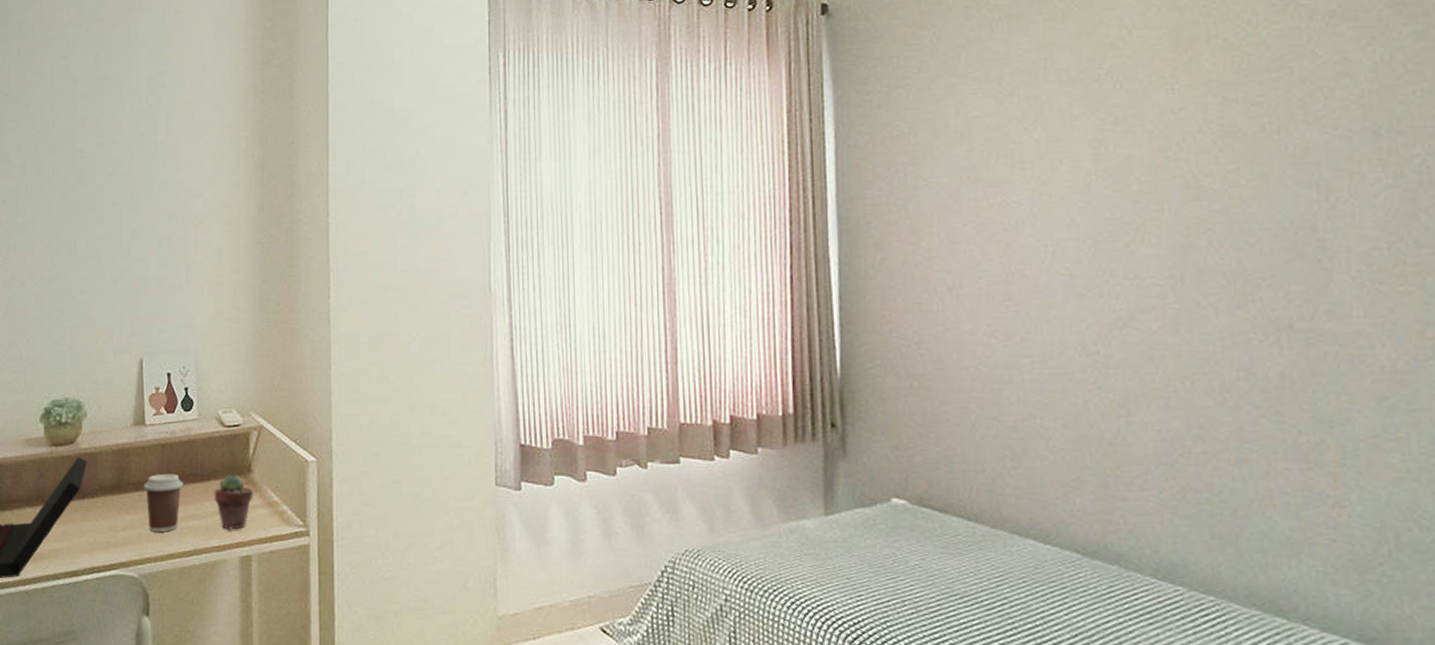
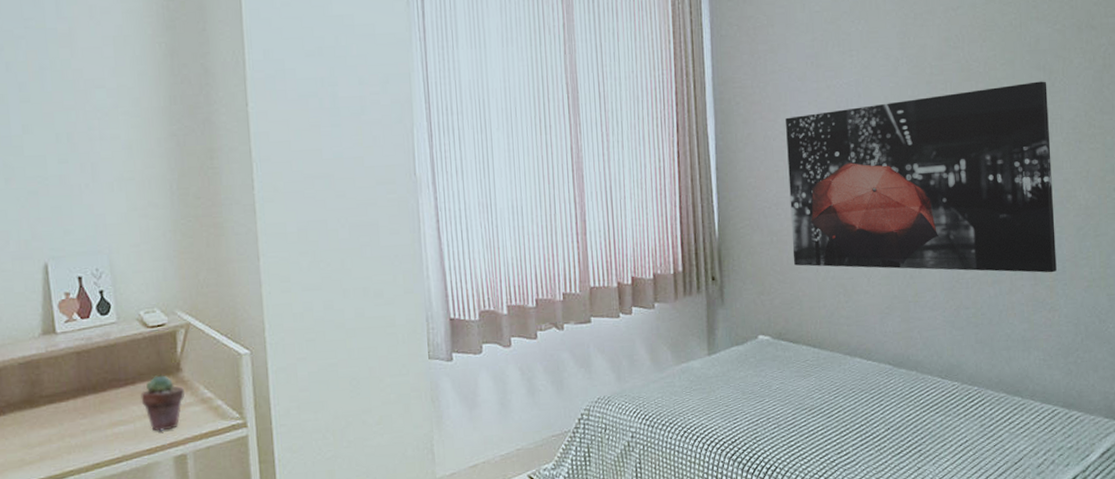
coffee cup: present [143,473,183,532] -> none [59,381,106,443]
wall art: none [932,202,1344,456] -> present [786,81,1057,273]

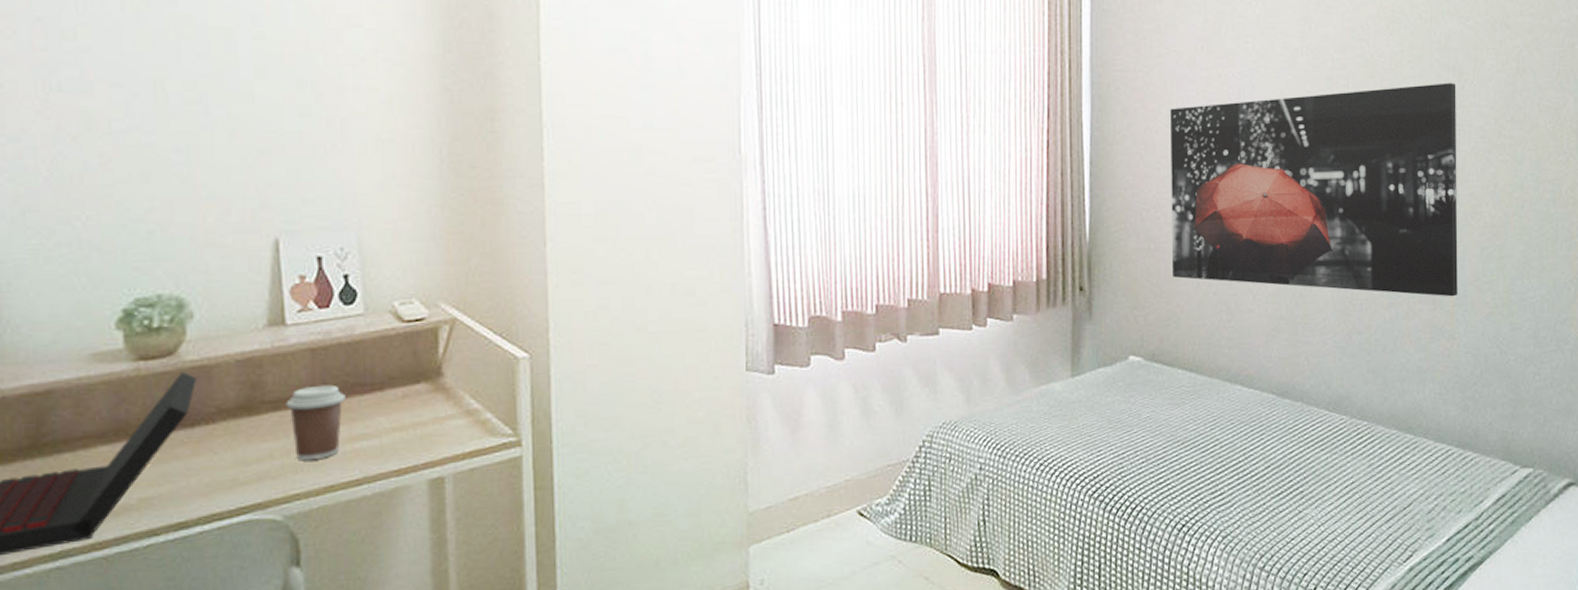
coffee cup: none [59,381,106,443] -> present [285,384,346,460]
potted succulent: present [140,375,185,431] -> none [390,380,447,448]

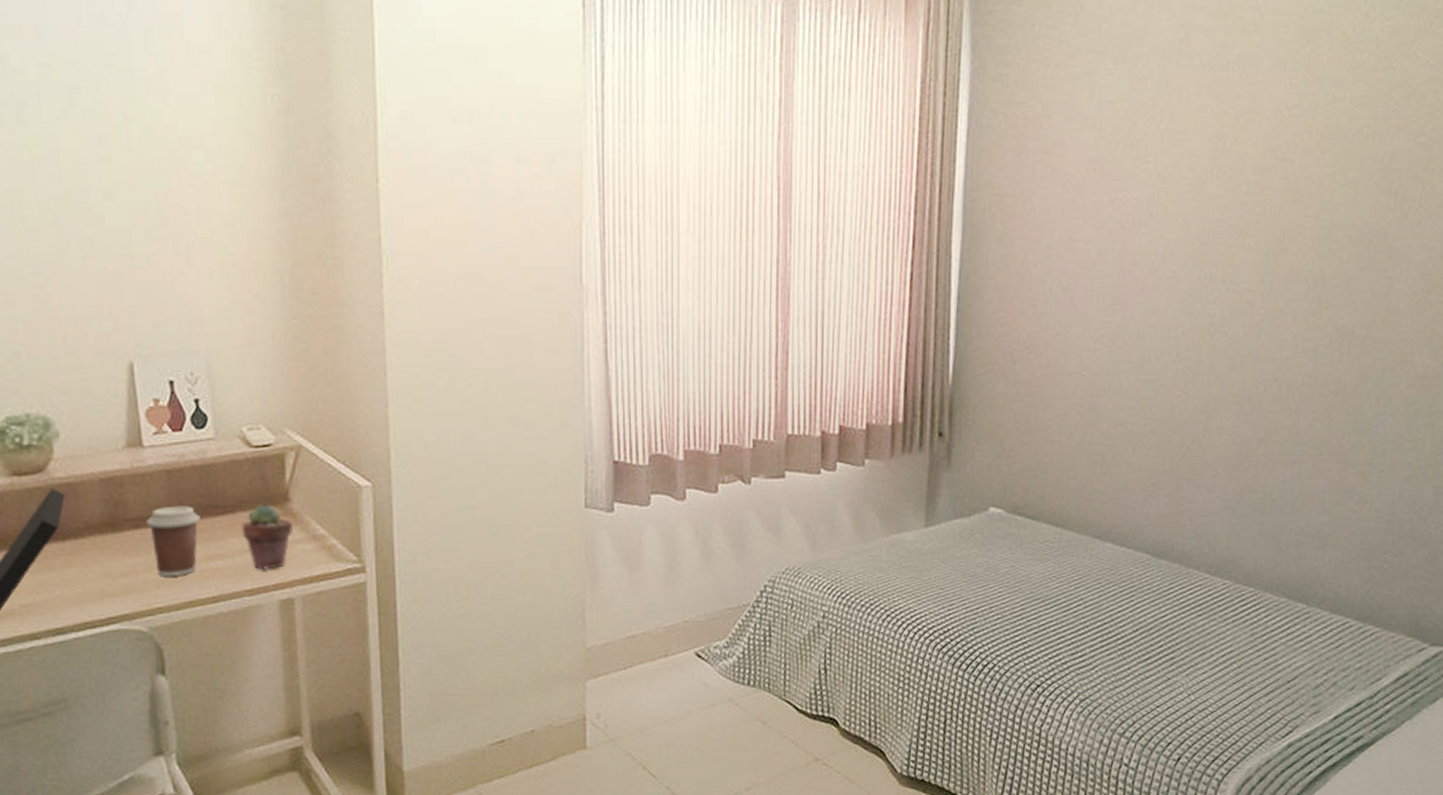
potted succulent: none [390,380,447,448] -> present [241,504,294,570]
wall art: present [1170,83,1458,297] -> none [1042,210,1397,456]

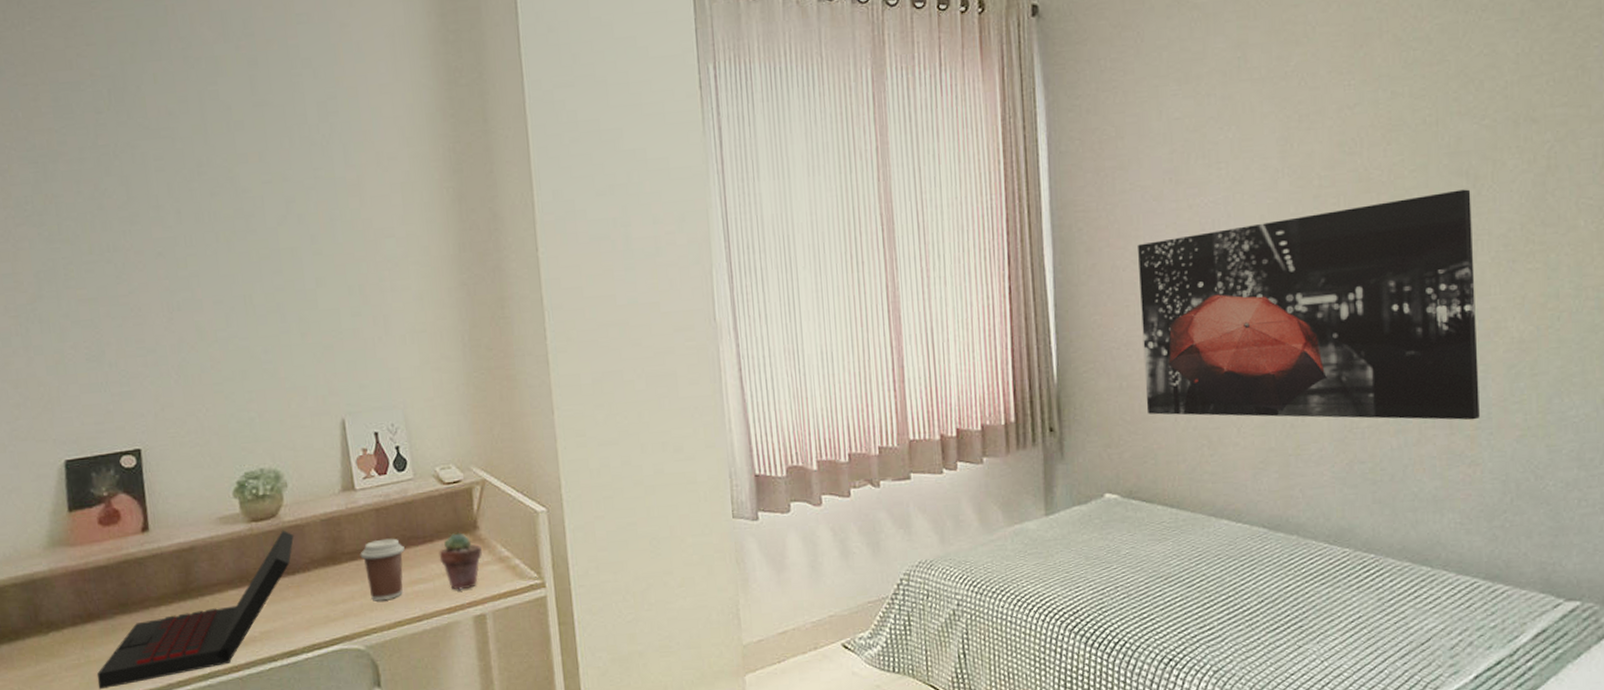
wall art: none [1042,210,1397,456] -> present [1138,189,1480,421]

